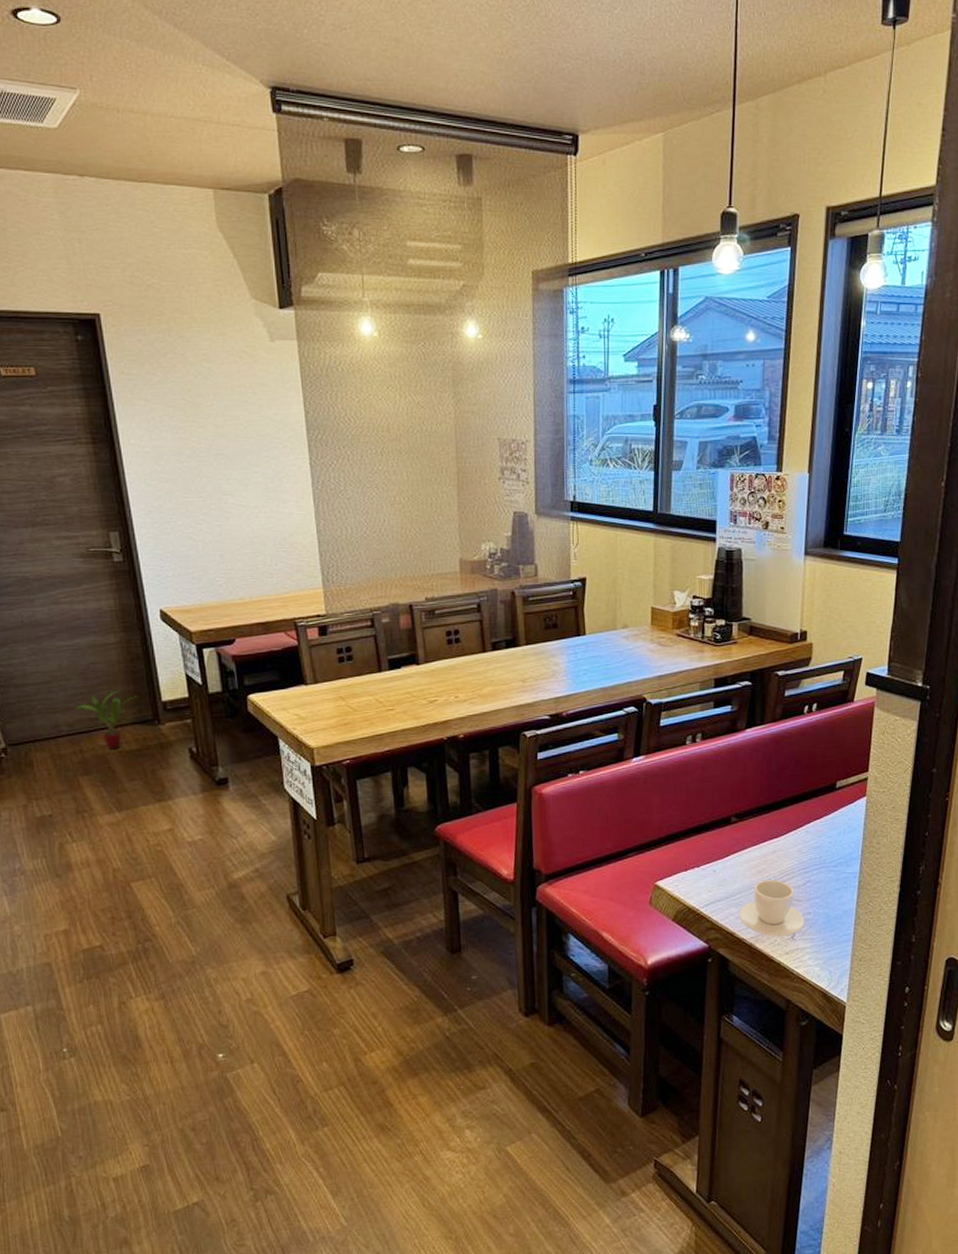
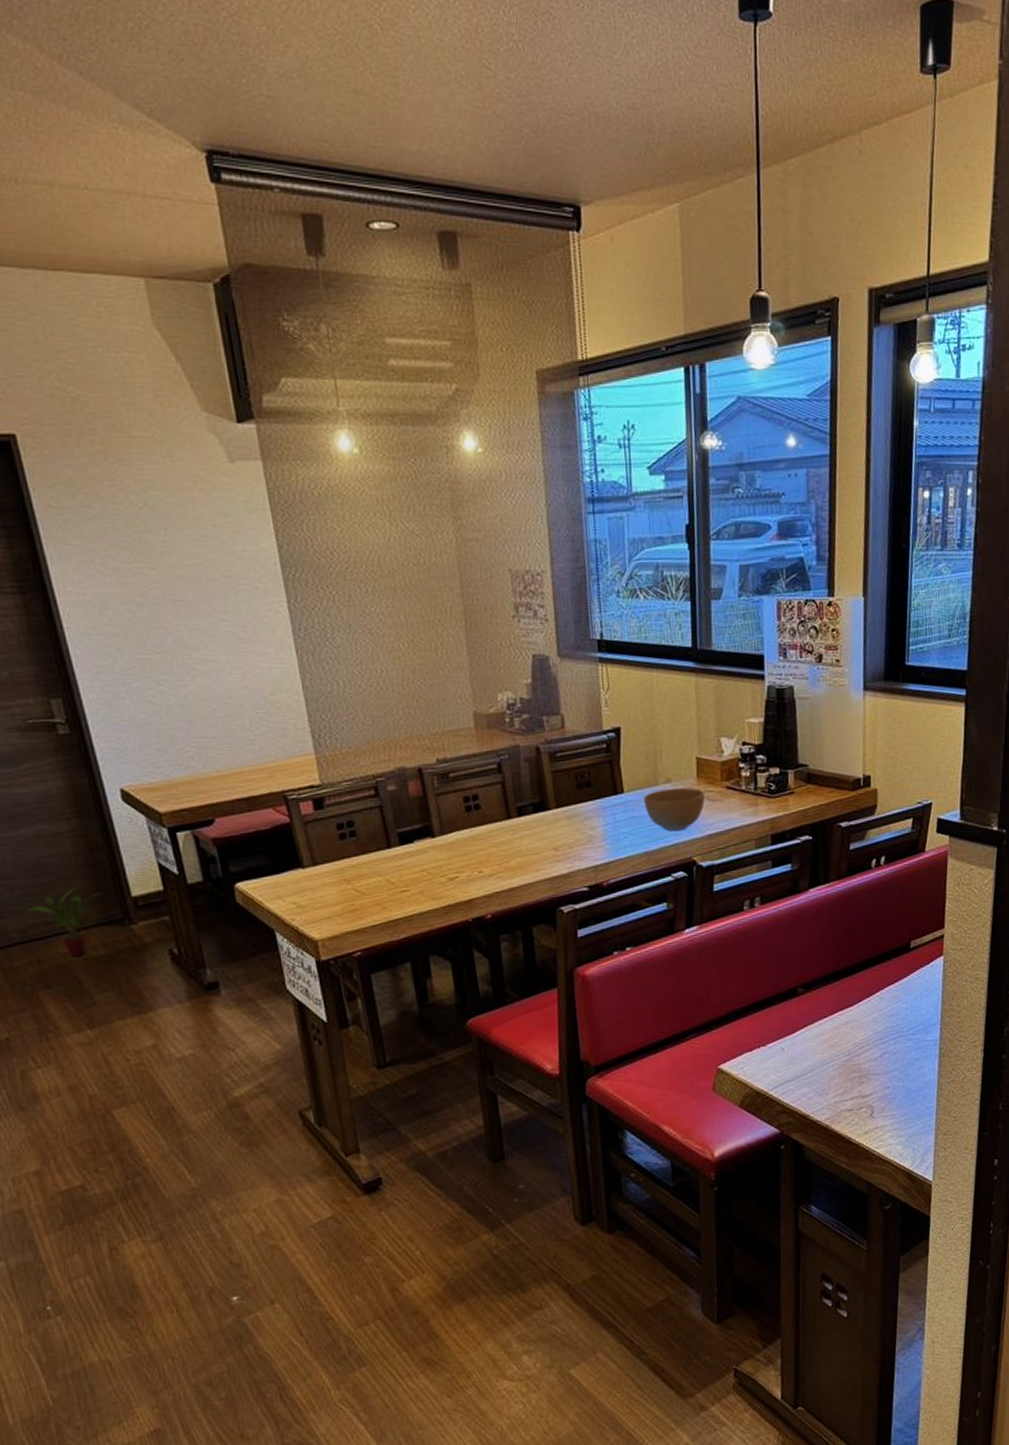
bowl: none [603,633,658,672] -> present [644,787,706,832]
teacup: present [739,879,805,937] -> none [811,1053,884,1116]

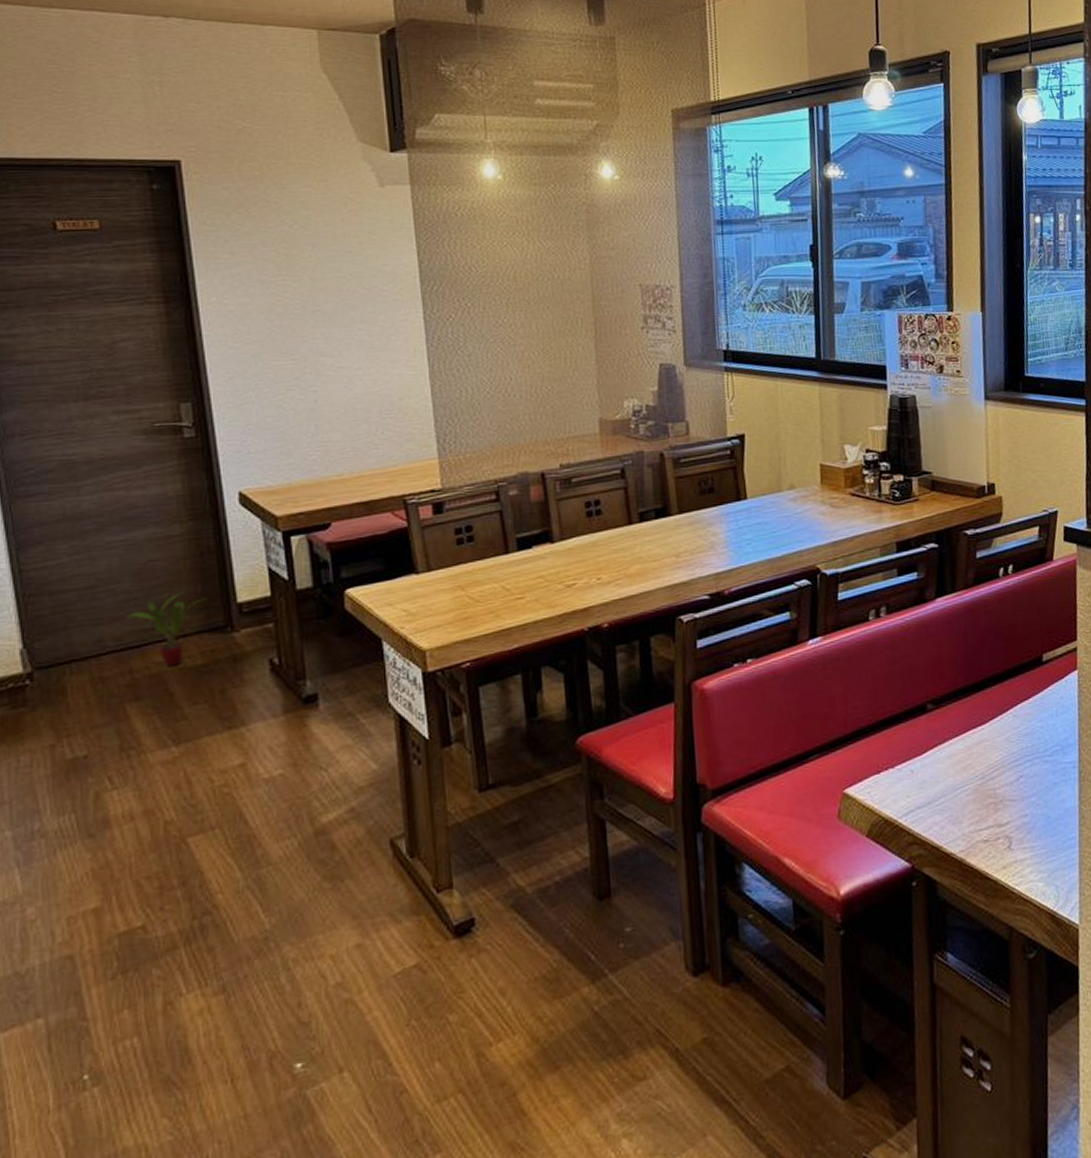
bowl: present [644,787,706,832] -> none [767,494,829,539]

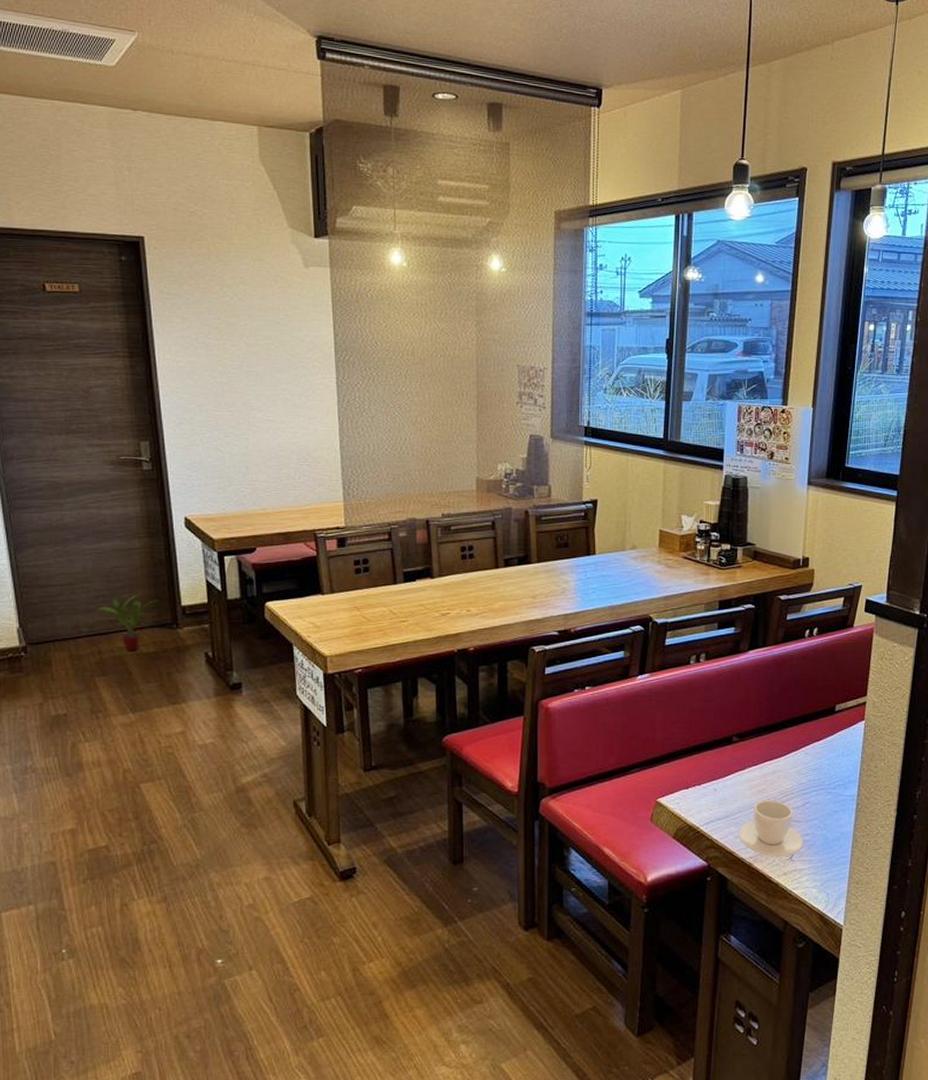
teacup: none [944,776,1022,848] -> present [738,800,803,857]

